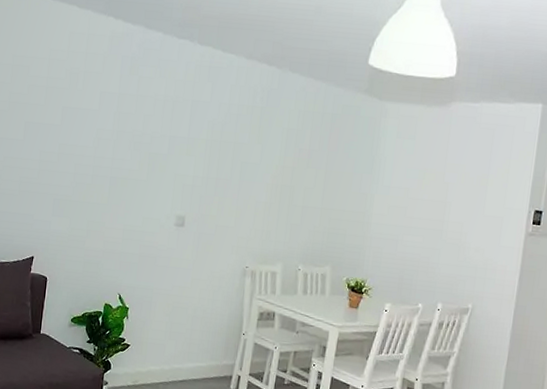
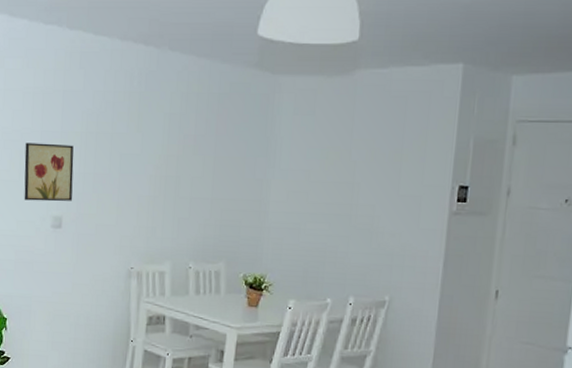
wall art: none [150,146,199,203] -> present [24,143,74,202]

